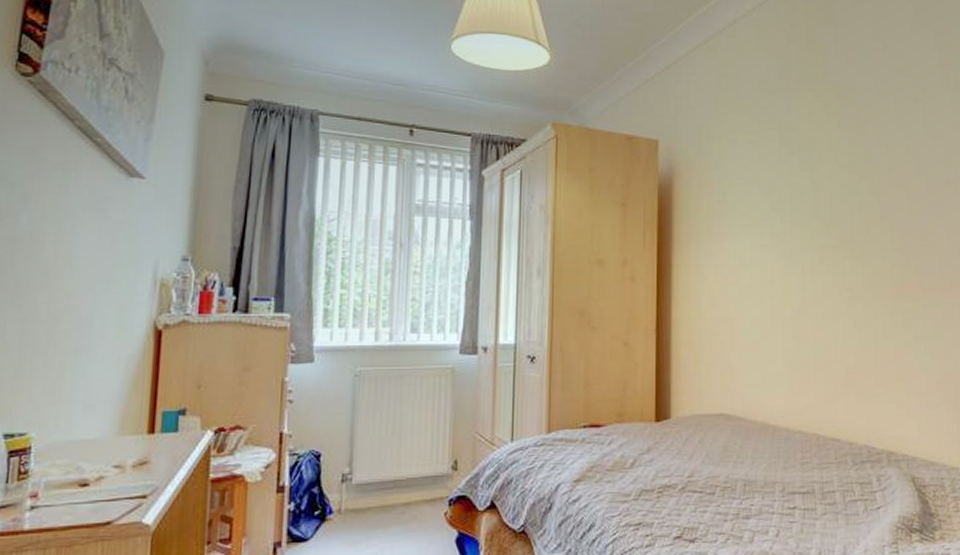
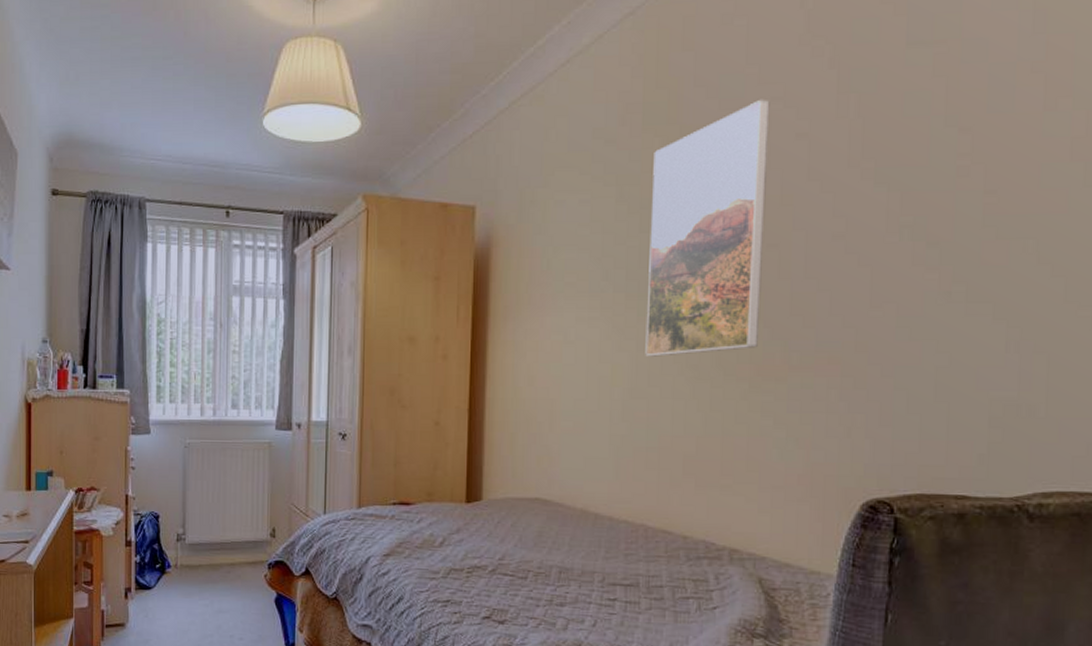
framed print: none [807,68,898,280] -> present [645,99,770,357]

